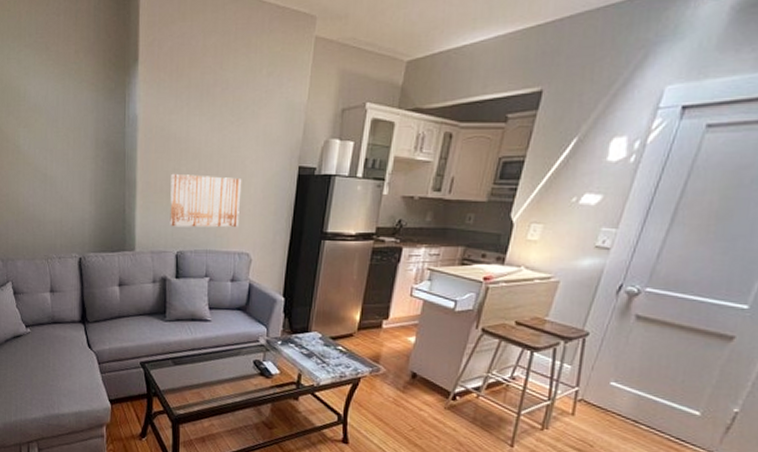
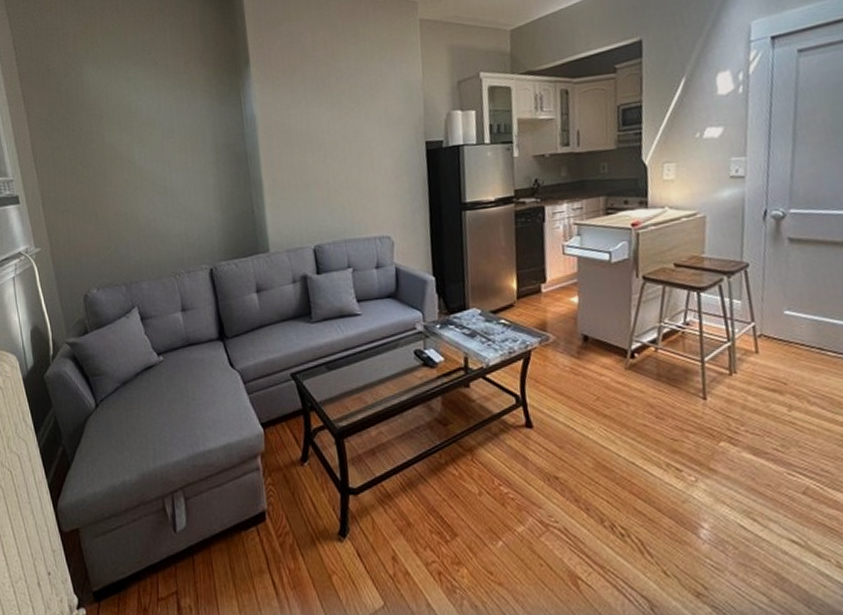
wall art: present [169,173,242,228] -> none [297,161,375,221]

